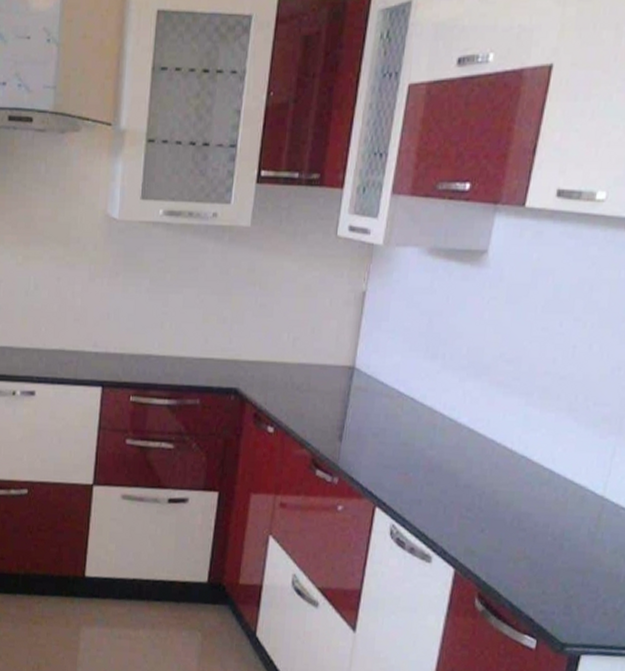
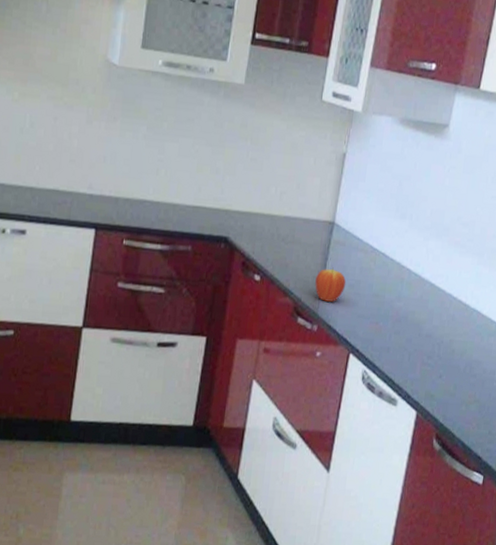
fruit: none [334,415,370,452] -> present [315,267,346,302]

